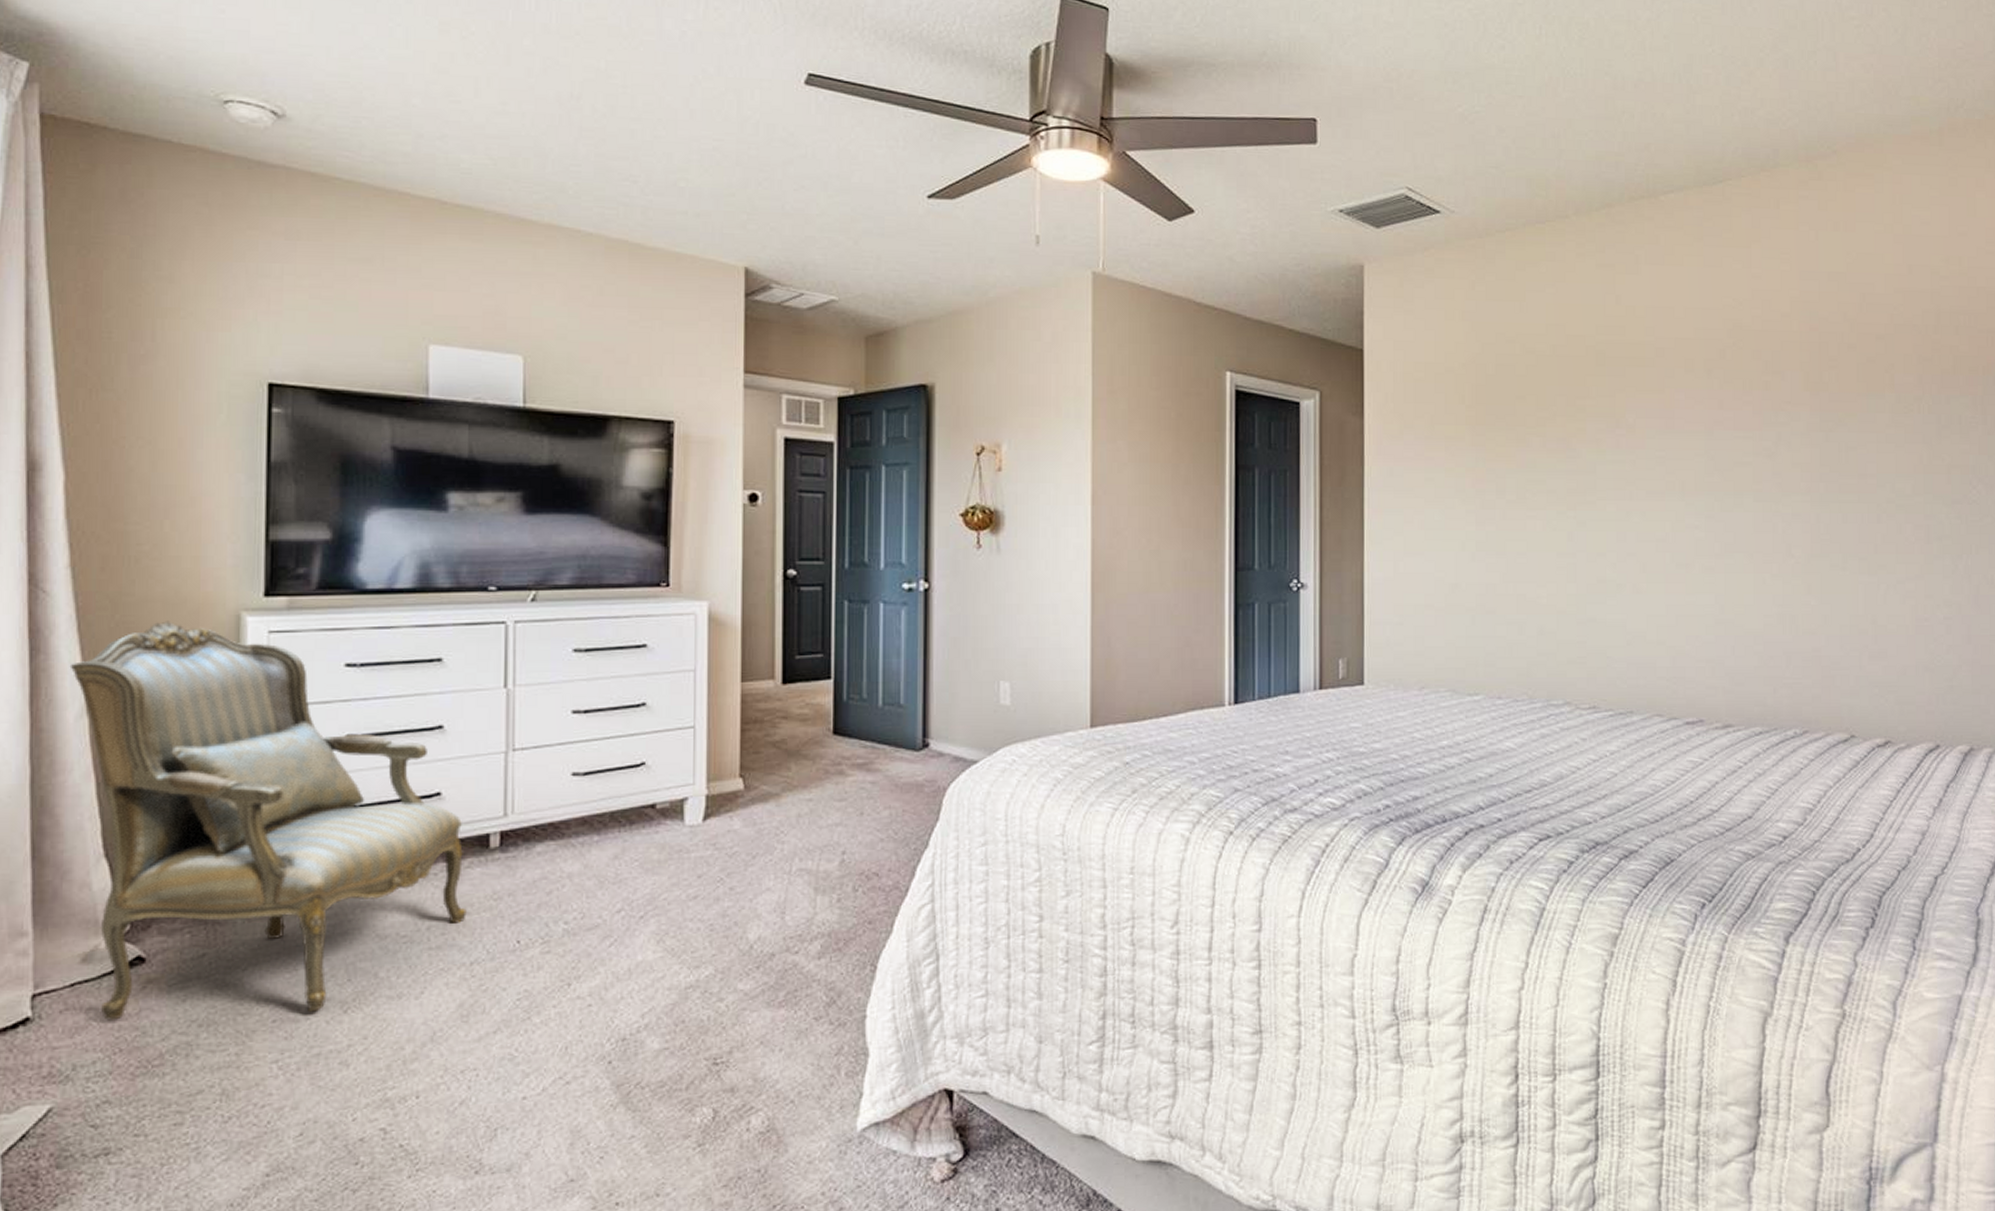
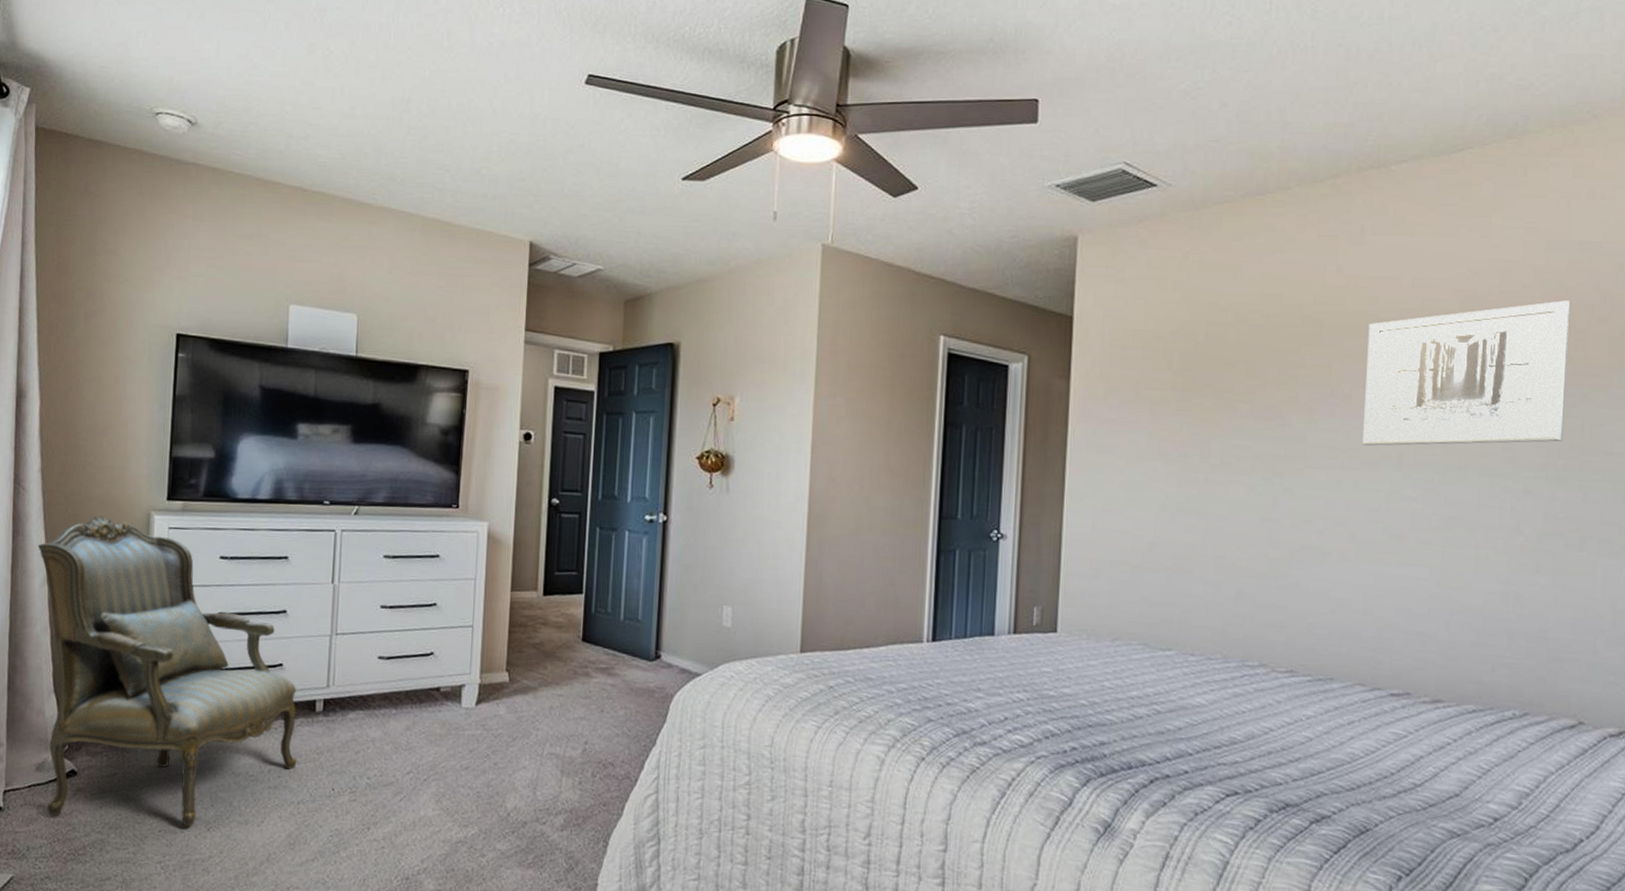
wall art: none [1648,329,1824,476] -> present [1363,300,1571,446]

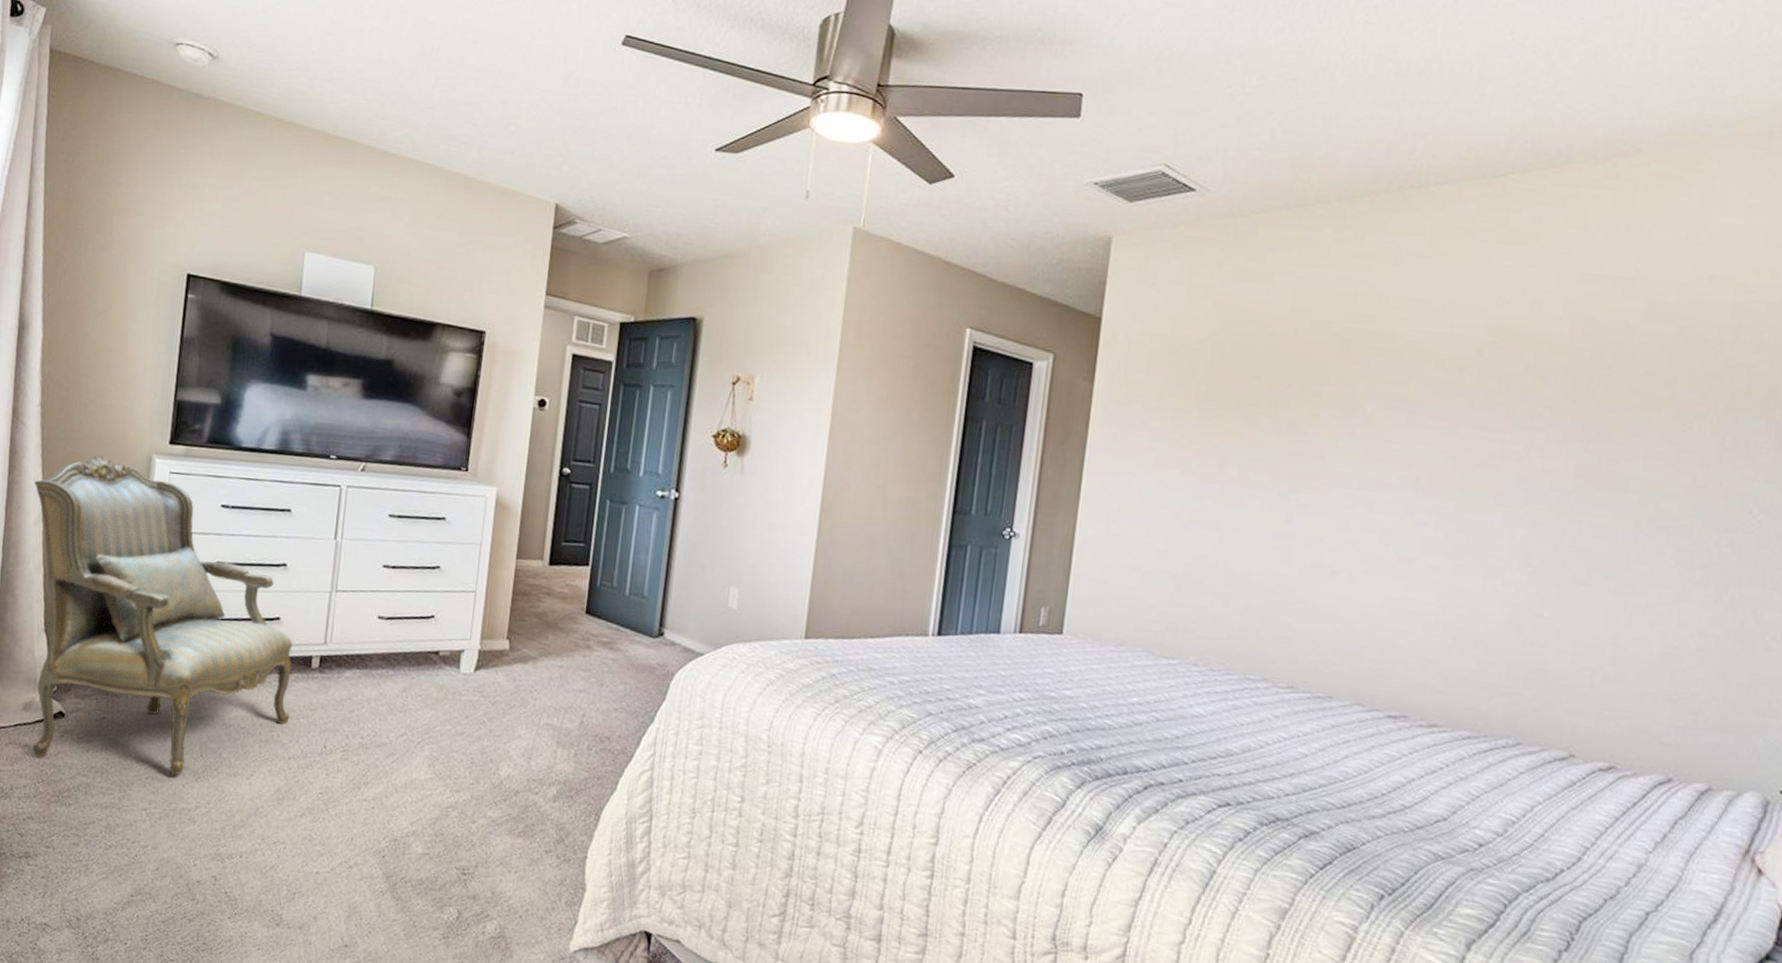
wall art: present [1363,300,1571,446] -> none [1381,334,1599,476]

